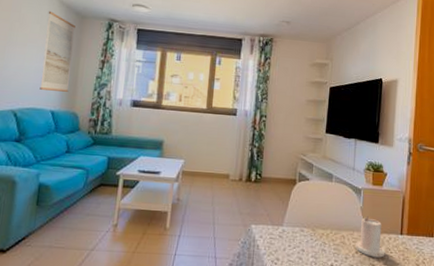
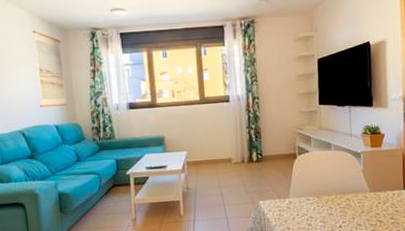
candle: present [355,215,385,258] -> none [361,176,391,214]

